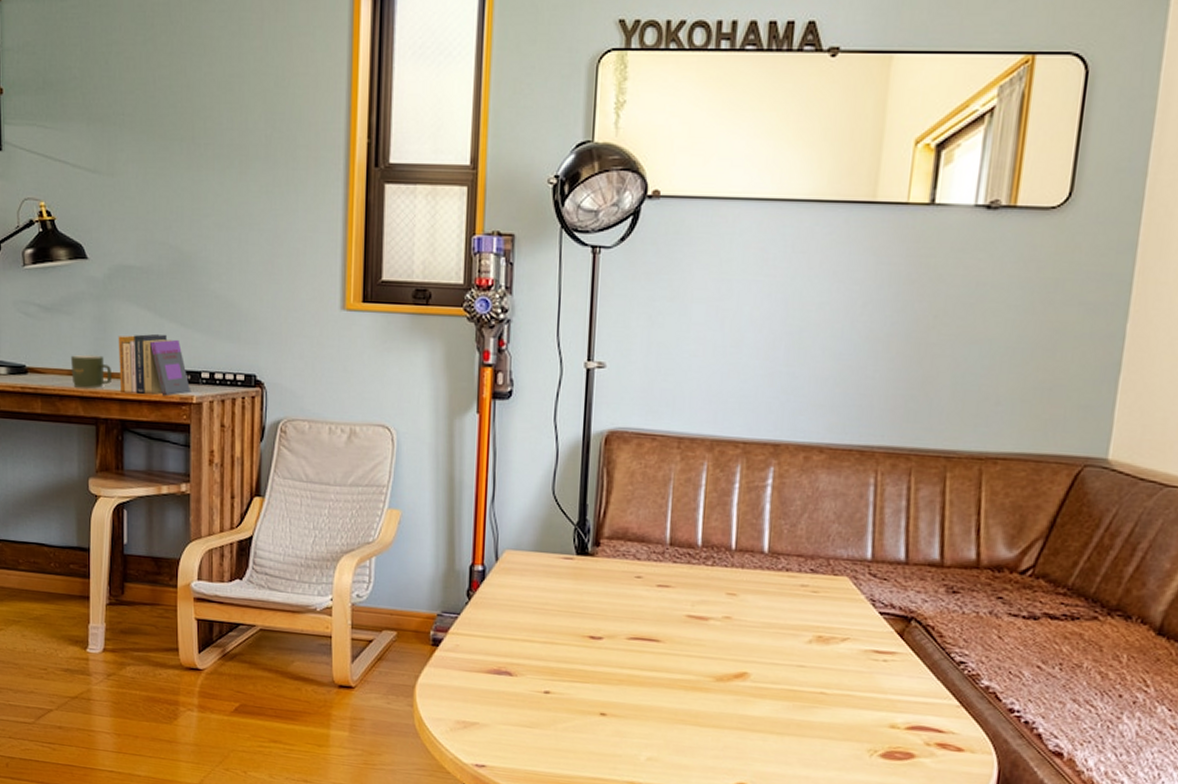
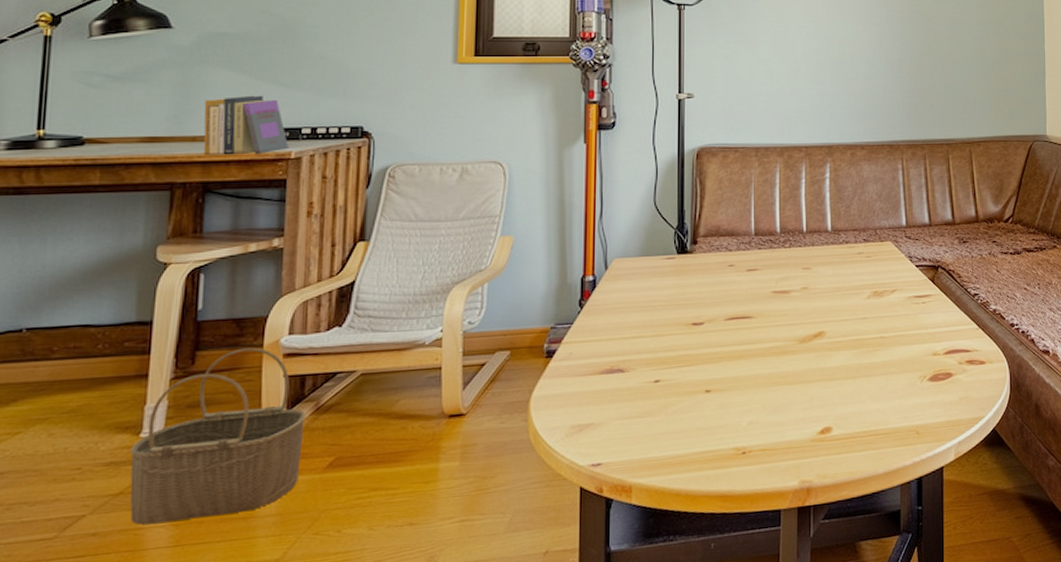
mug: present [71,354,111,390] -> none [143,120,194,156]
wicker basket: none [81,586,215,736] -> present [130,347,306,525]

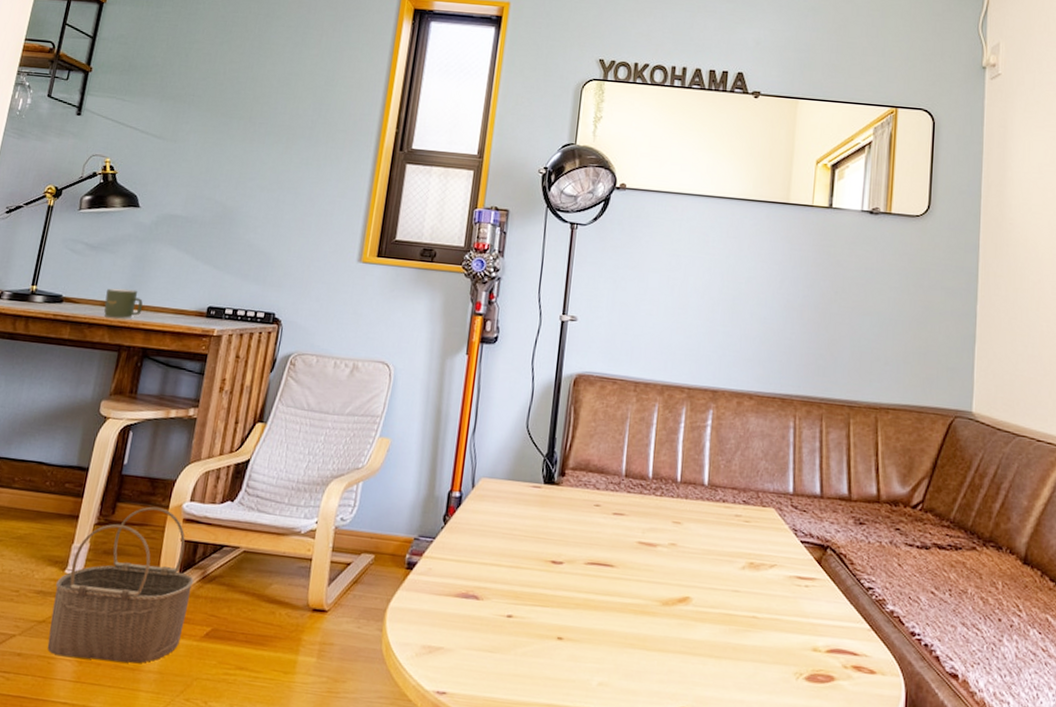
mug: none [143,120,194,156] -> present [104,288,143,320]
books: present [203,95,288,156] -> none [148,273,213,329]

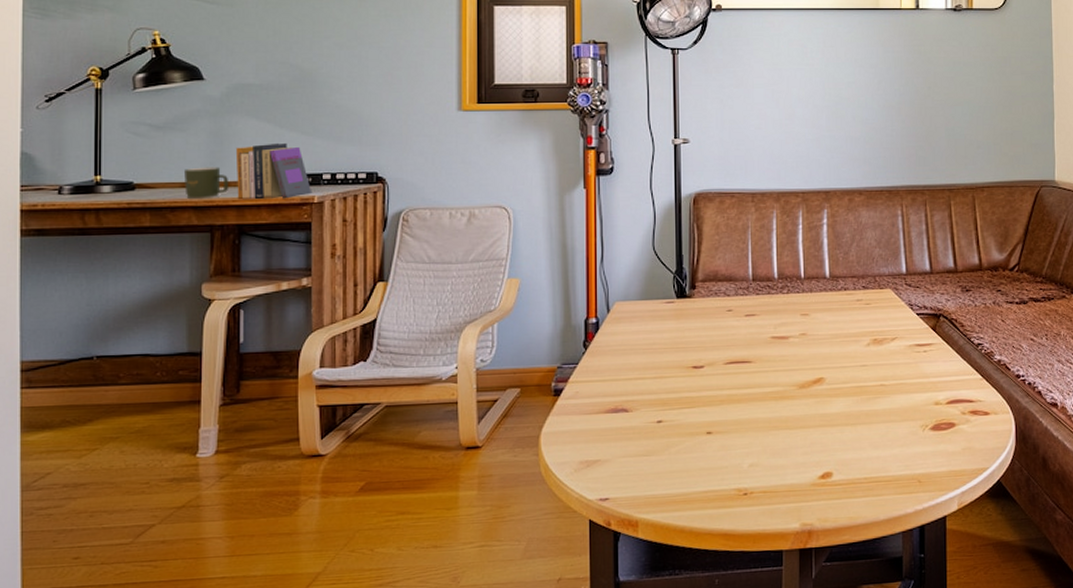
wicker basket: present [47,506,194,664] -> none [189,378,338,536]
books: none [148,273,213,329] -> present [235,142,311,200]

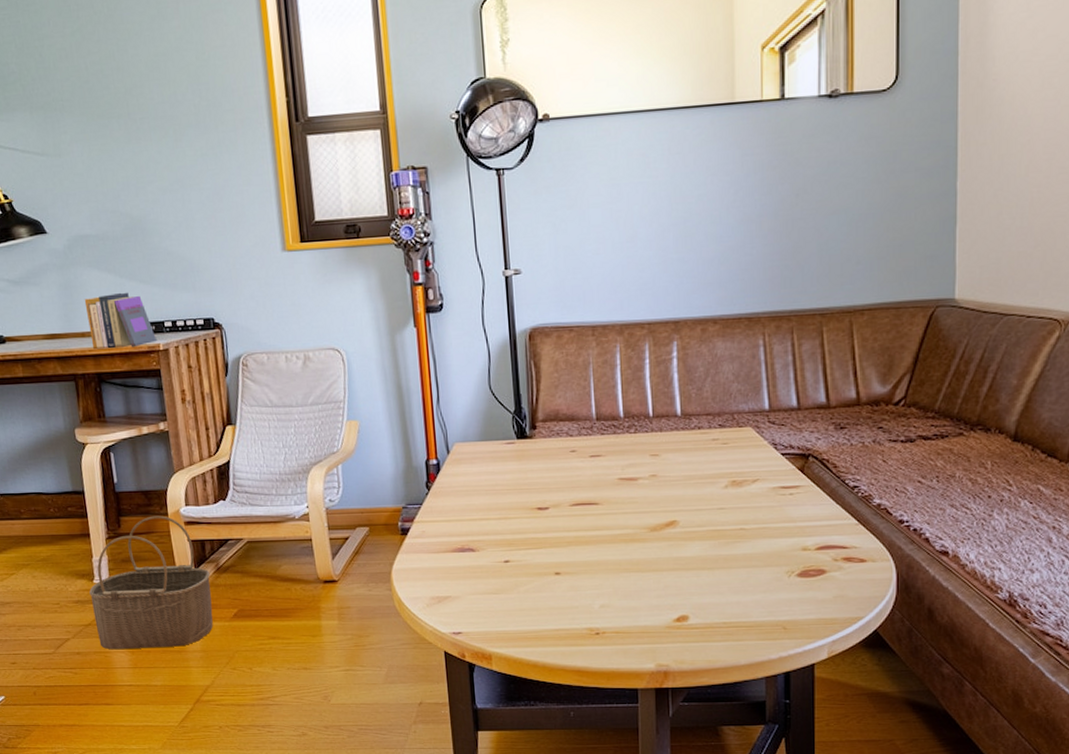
mug: present [184,167,228,200] -> none [44,318,84,351]
wicker basket: none [189,378,338,536] -> present [89,515,213,650]

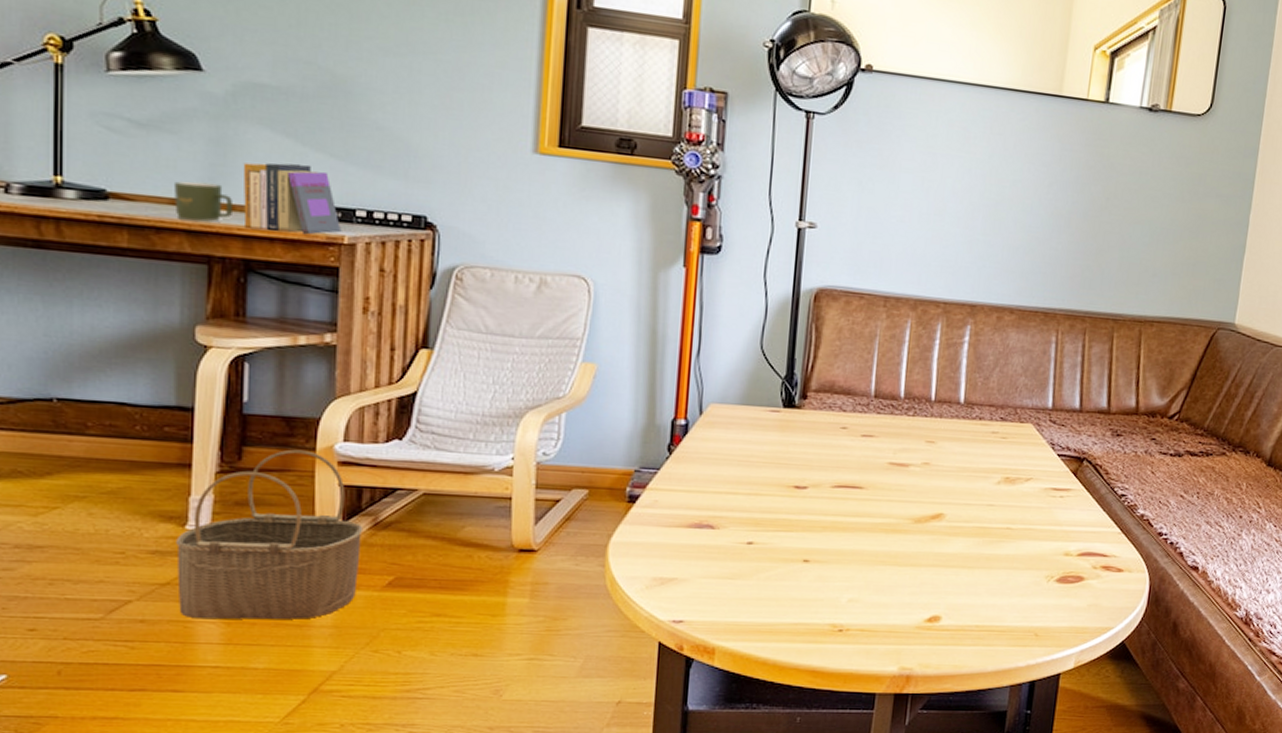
mug: none [44,318,84,351] -> present [174,181,232,223]

